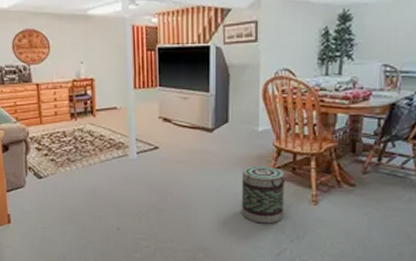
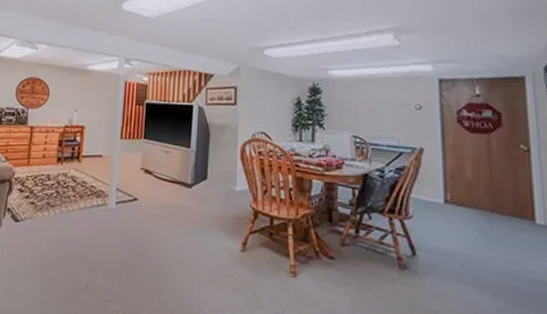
basket: present [241,165,284,224] -> none [216,227,262,296]

